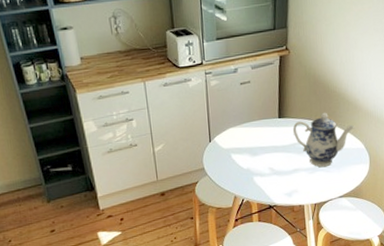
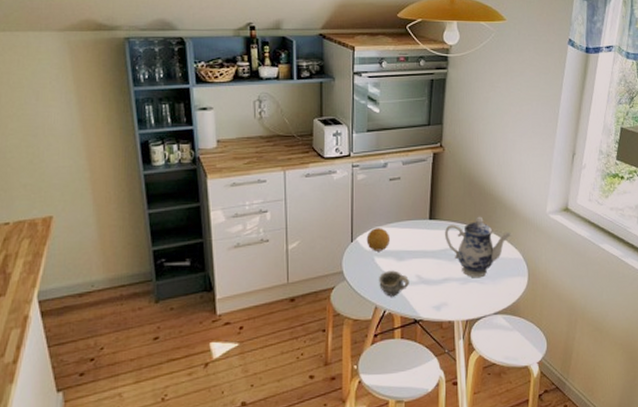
fruit: none [223,128,245,149] -> present [366,228,391,252]
cup: none [236,164,263,188] -> present [379,270,409,297]

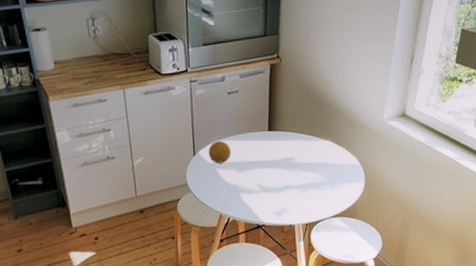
cup: present [379,270,409,297] -> none [222,180,251,205]
teapot: present [445,216,513,278] -> none [284,125,350,185]

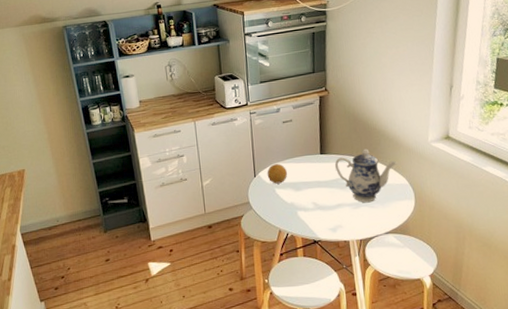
teapot: none [284,125,350,185] -> present [335,148,397,203]

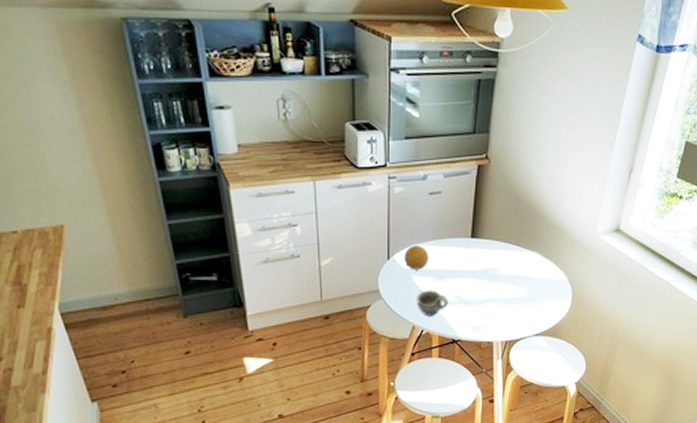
cup: none [280,199,307,222] -> present [417,290,448,317]
teapot: present [335,148,397,203] -> none [487,235,559,300]

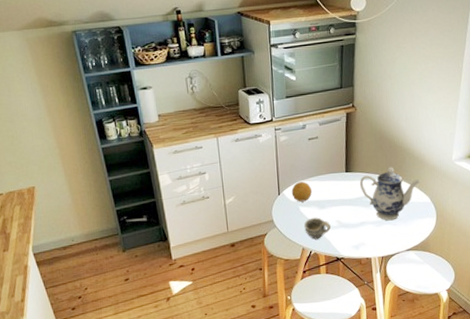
teapot: none [487,235,559,300] -> present [360,167,421,221]

